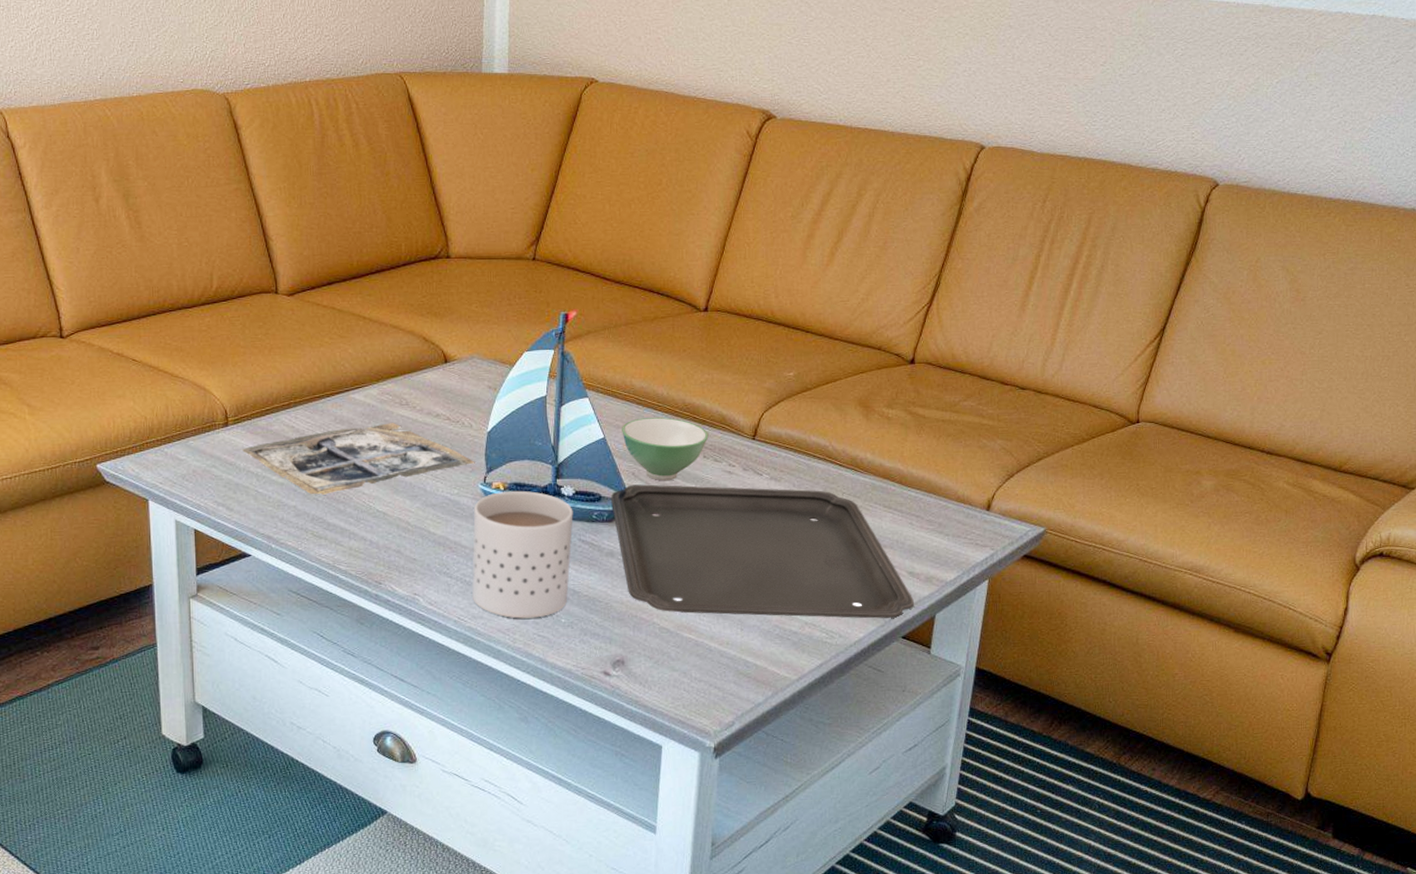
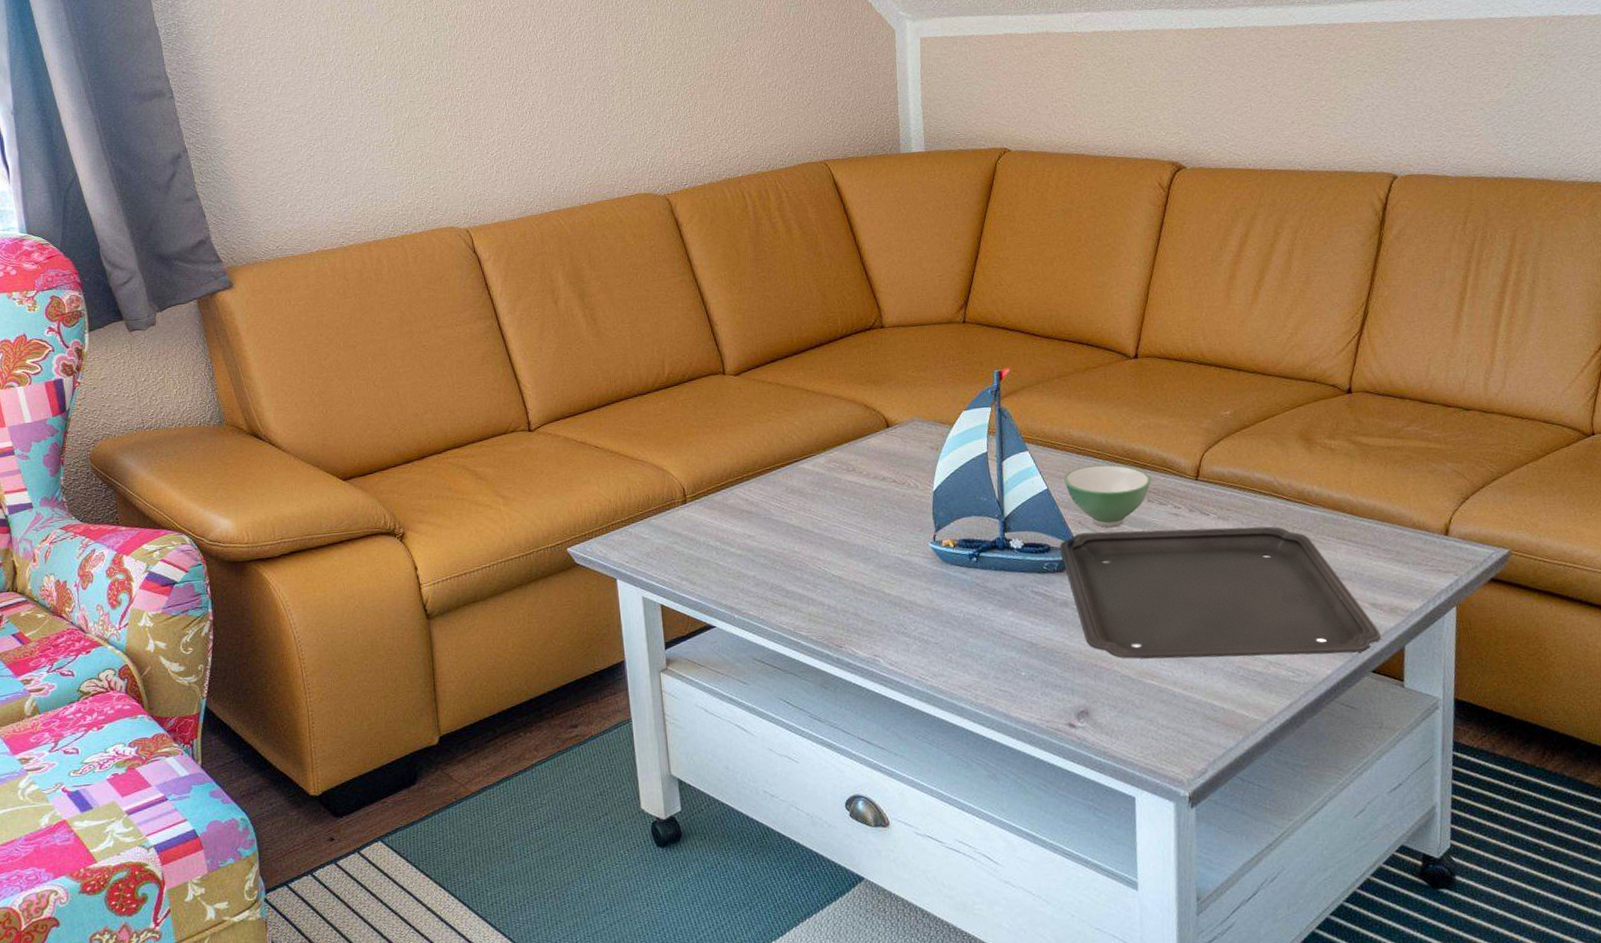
magazine: present [240,422,475,495] -> none [699,488,924,564]
mug: present [472,490,573,619] -> none [926,546,1026,674]

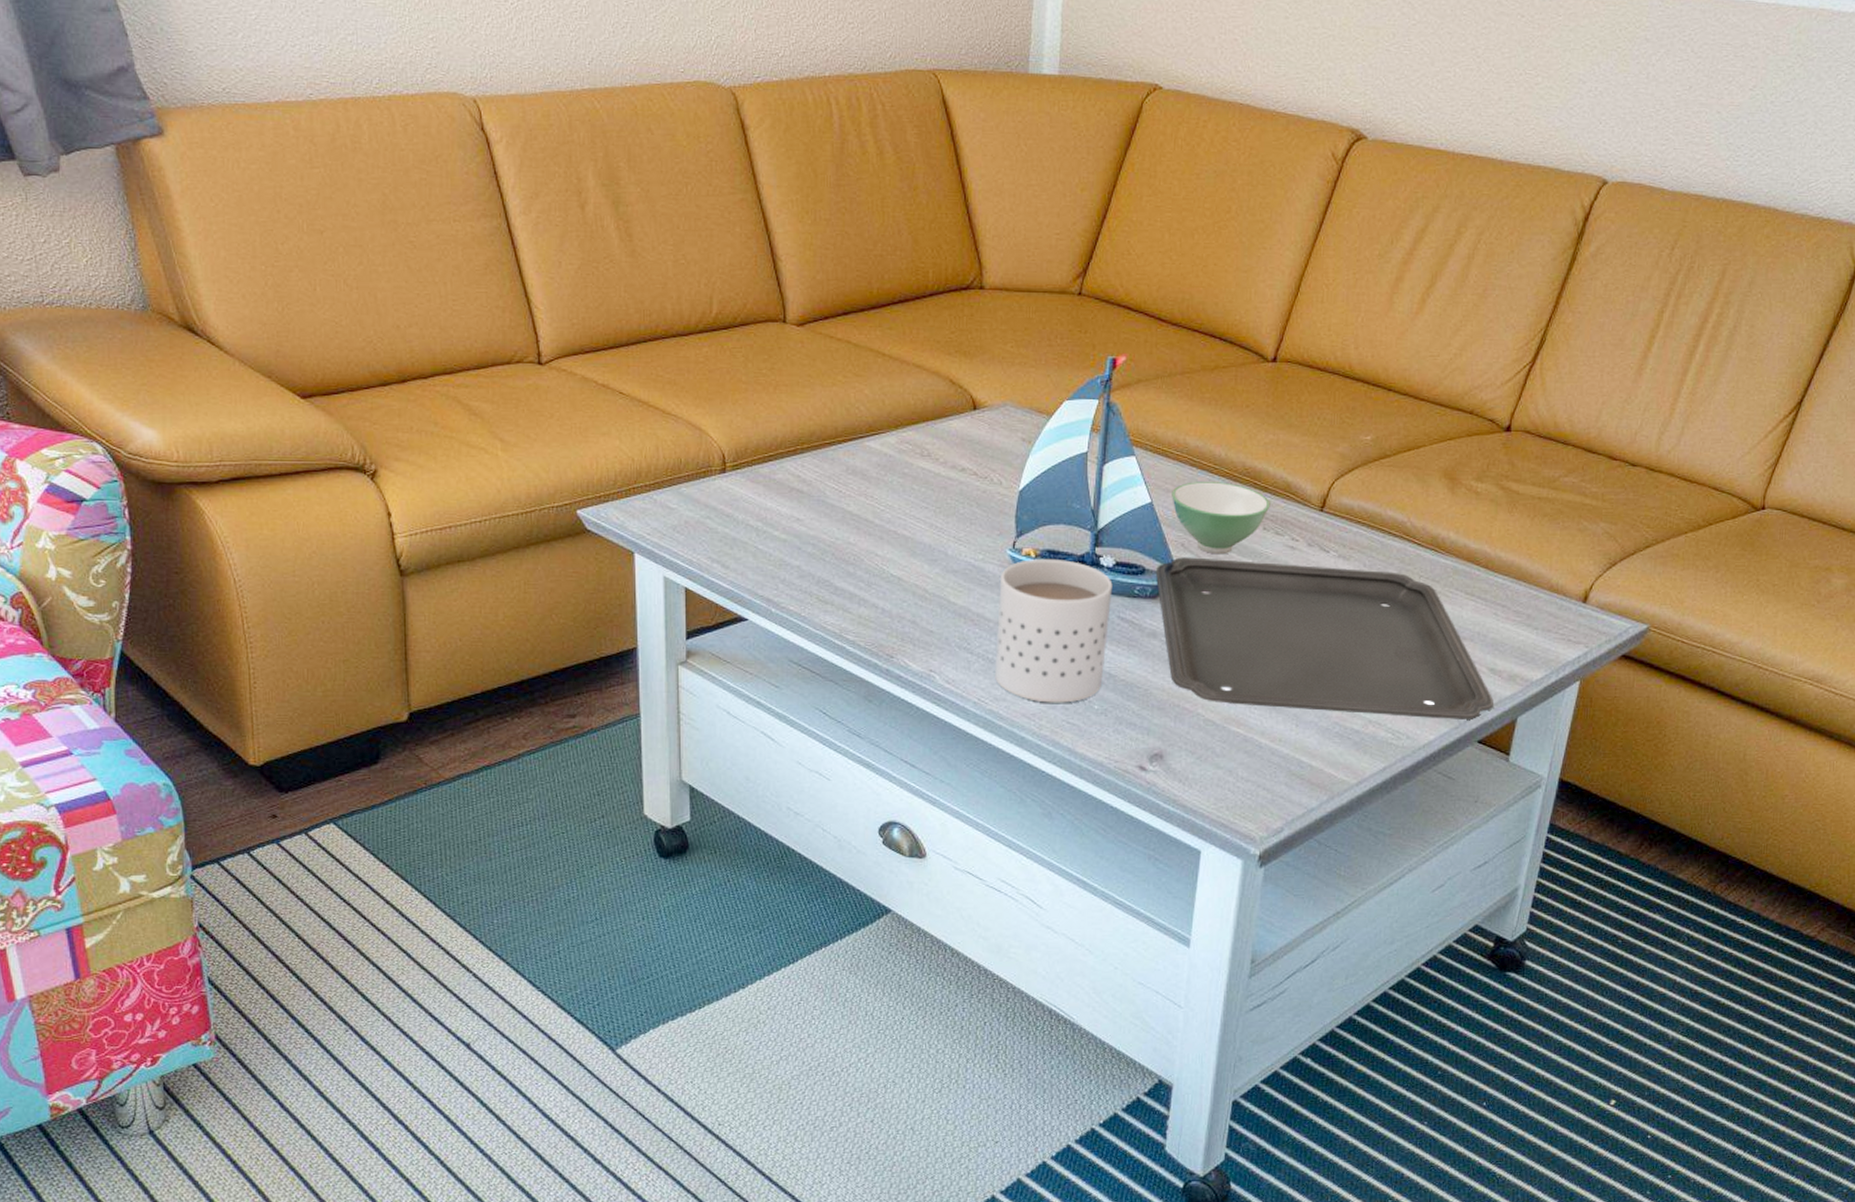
mug: none [926,546,1026,674] -> present [995,558,1113,703]

